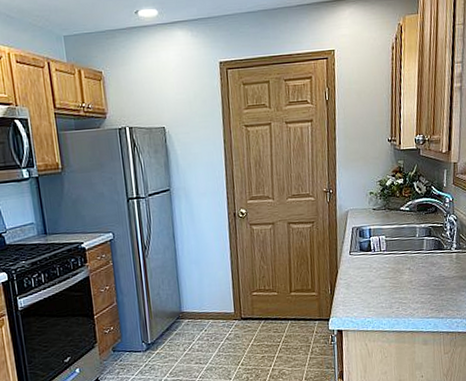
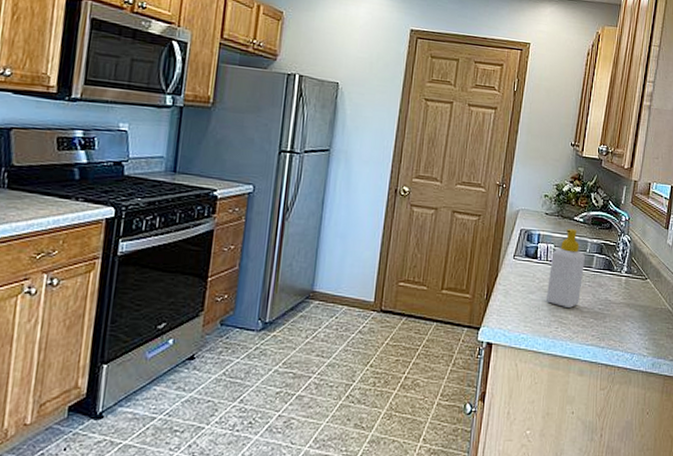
soap bottle: none [384,218,416,289] -> present [545,228,585,308]

